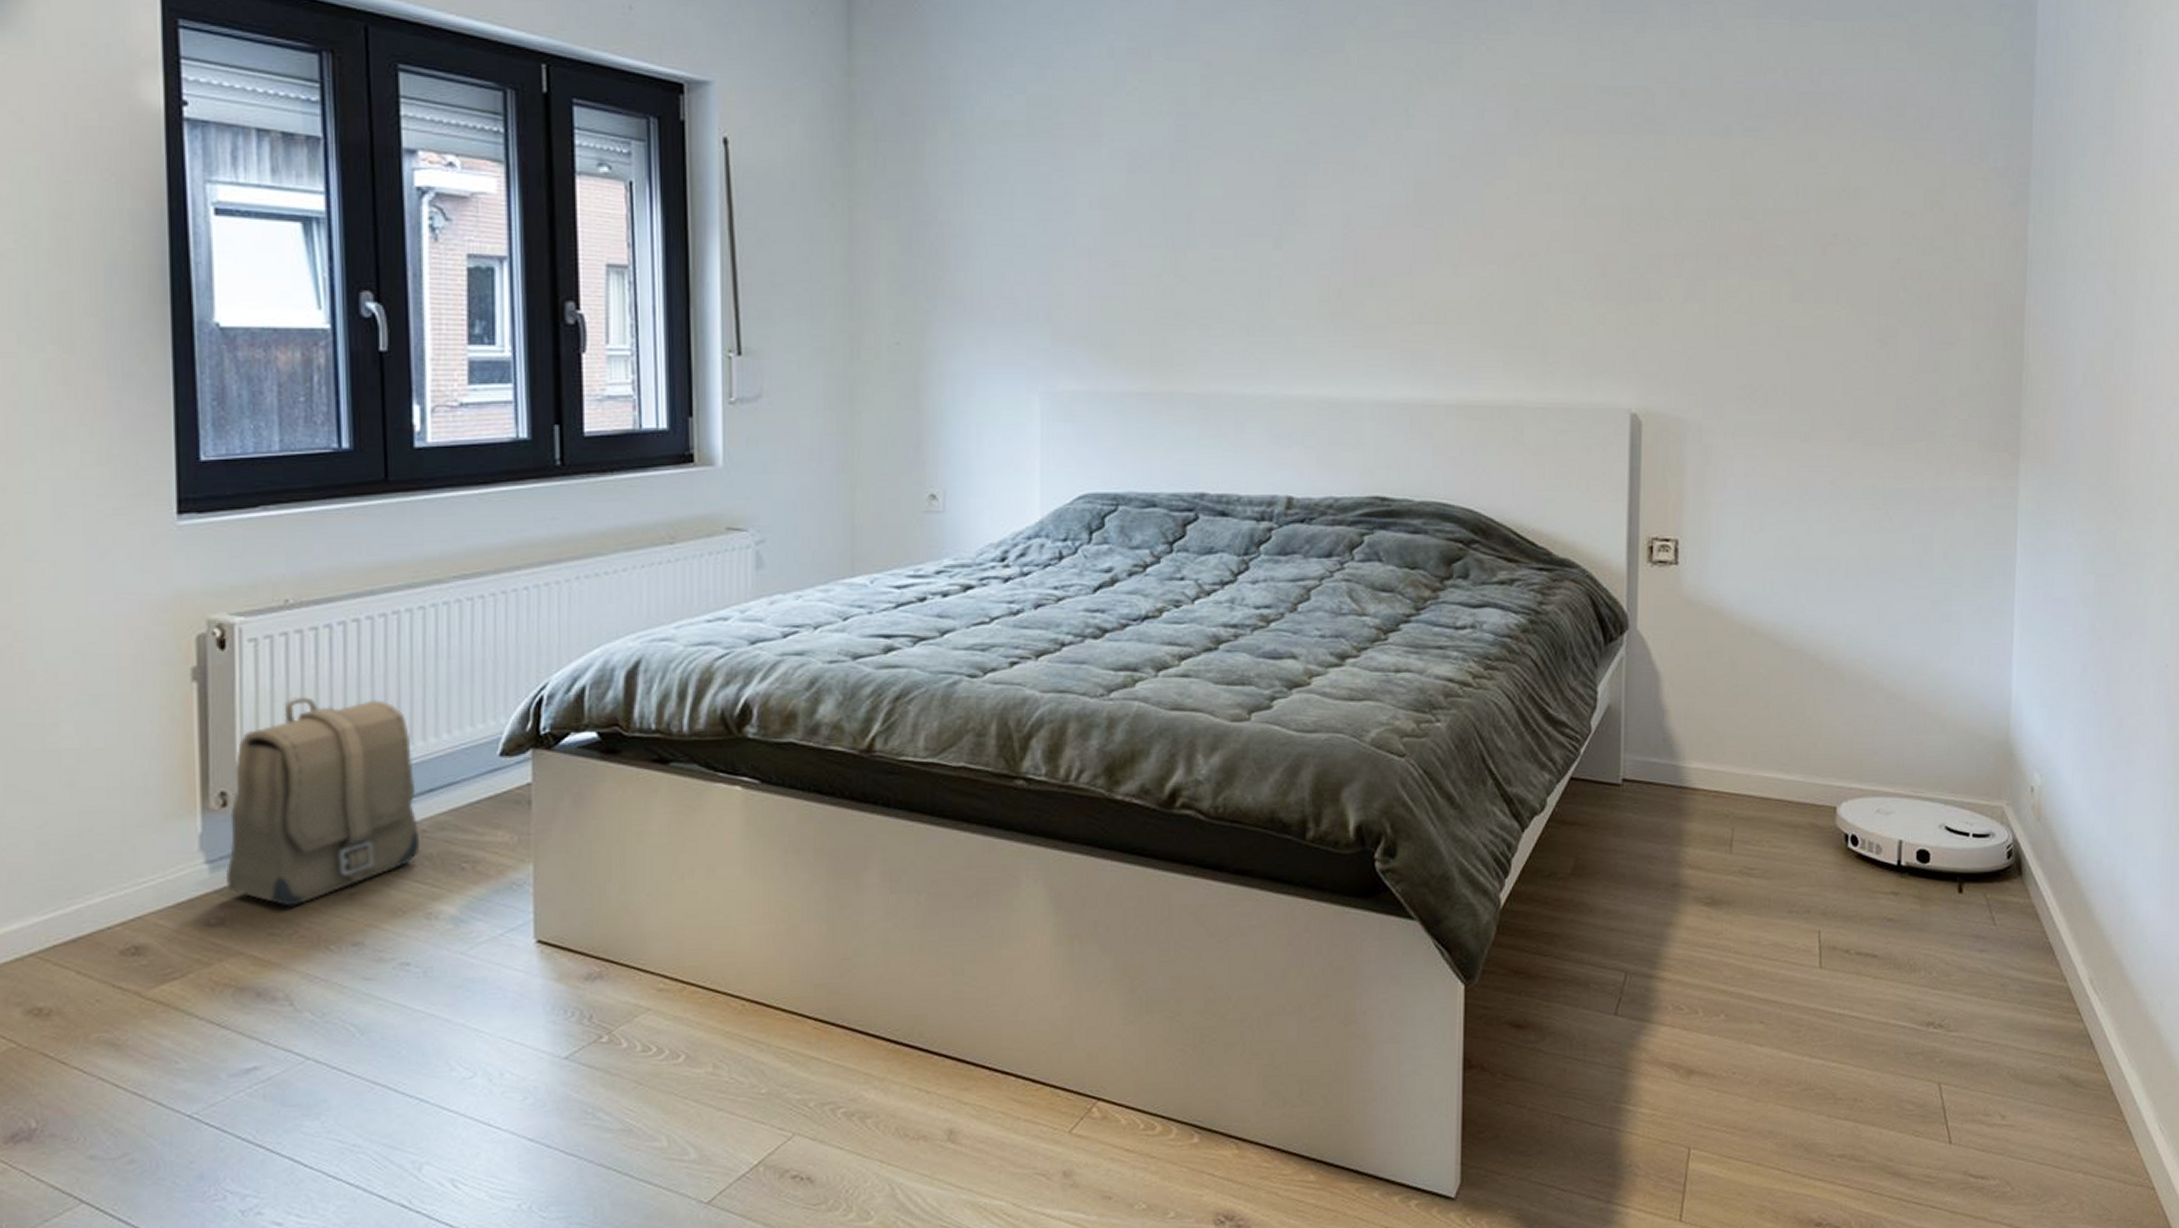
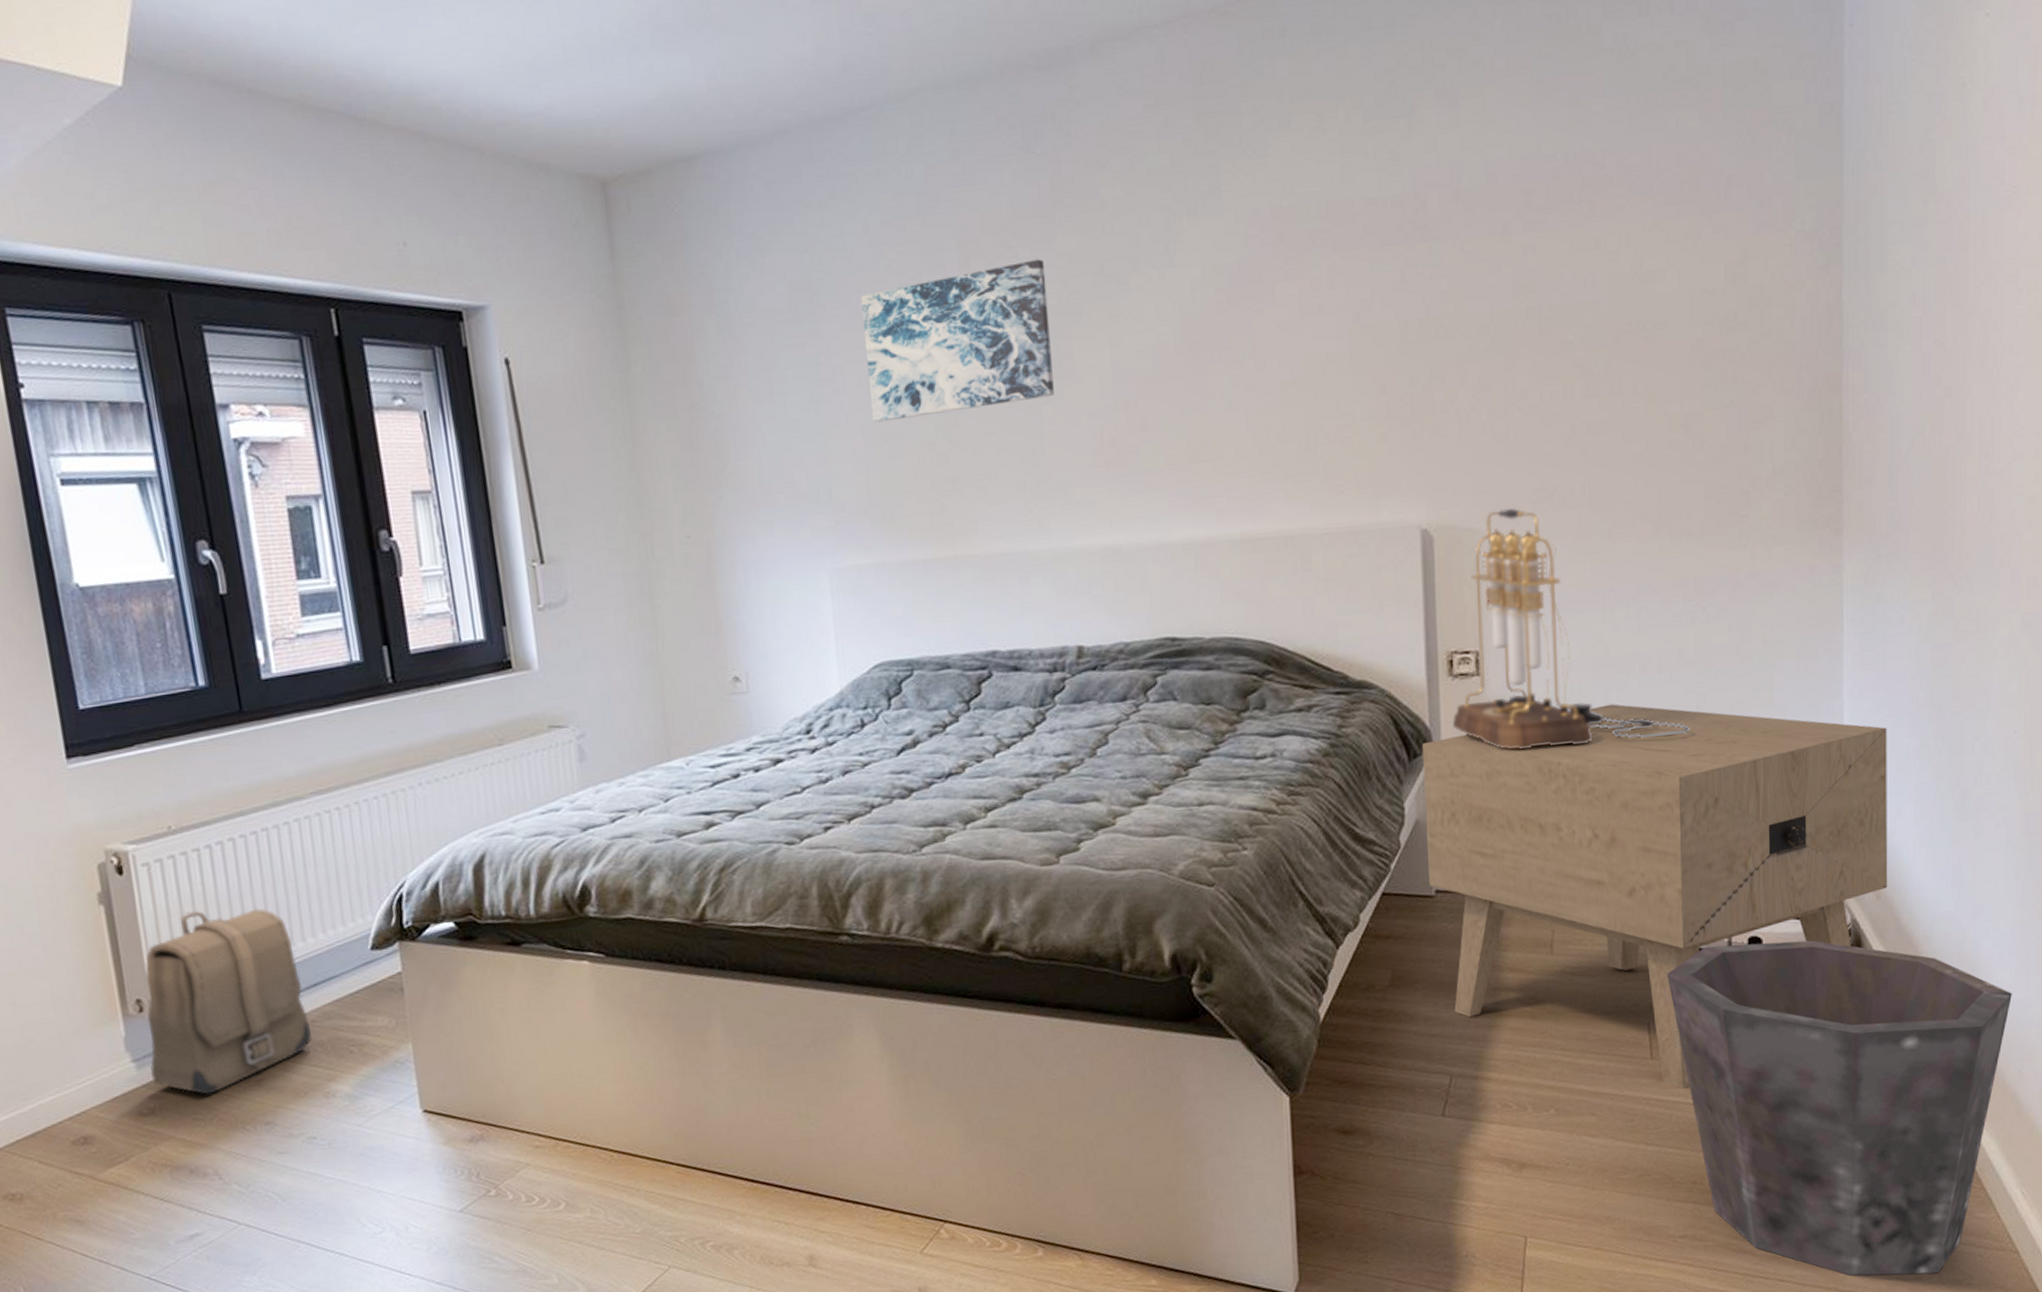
wall art: none [1099,104,1286,248] -> present [861,259,1054,423]
nightstand: none [1616,604,2053,1001] -> present [1423,703,1888,1089]
table lamp: none [1649,402,1872,642] -> present [1453,508,1690,749]
waste bin: none [1838,856,2157,1208] -> present [1666,940,2012,1276]

